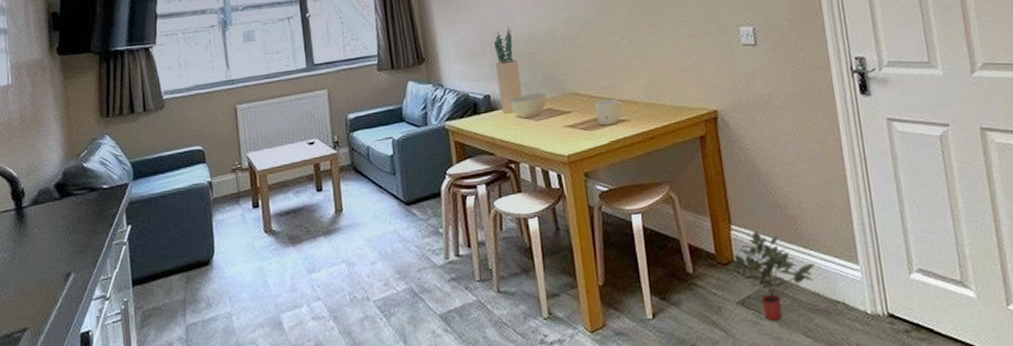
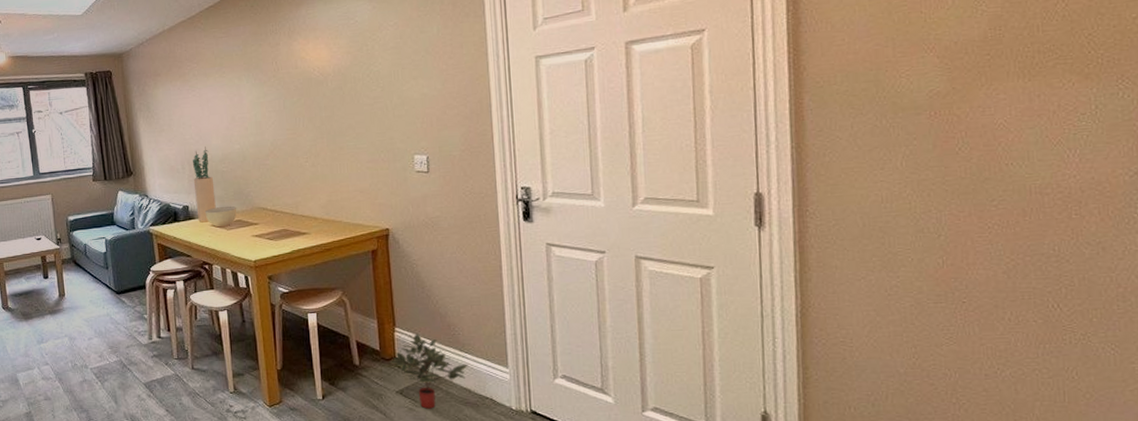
mug: present [595,99,626,126] -> none [279,214,306,237]

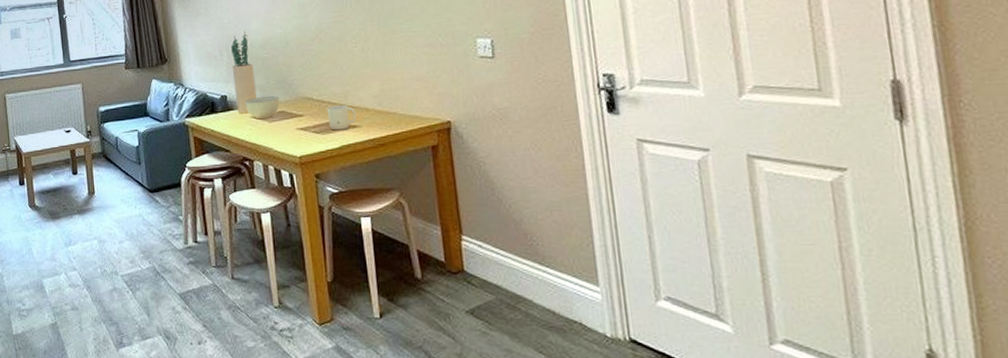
mug: none [279,214,306,237] -> present [326,104,357,131]
potted plant: present [389,333,468,409] -> none [456,243,550,333]

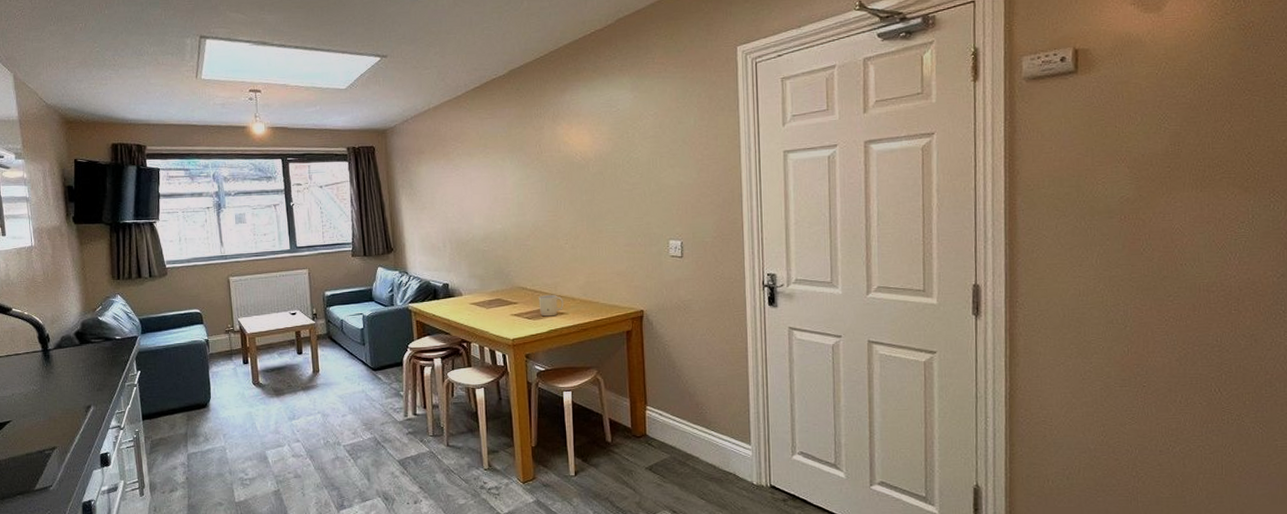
vase: present [231,31,257,114] -> none [454,226,476,301]
bowl: present [244,95,280,120] -> none [465,284,497,306]

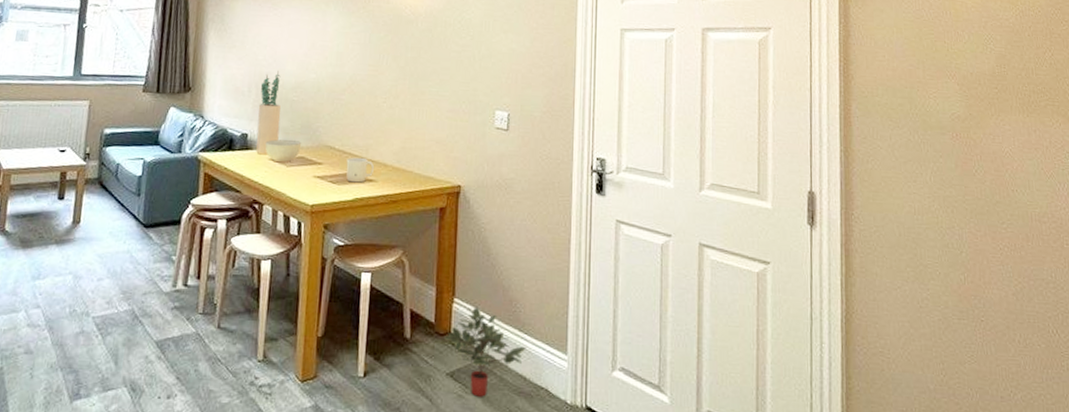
vase: none [454,226,476,301] -> present [256,71,281,155]
bowl: none [465,284,497,306] -> present [265,139,302,163]
potted plant: none [640,412,714,484] -> present [443,307,526,397]

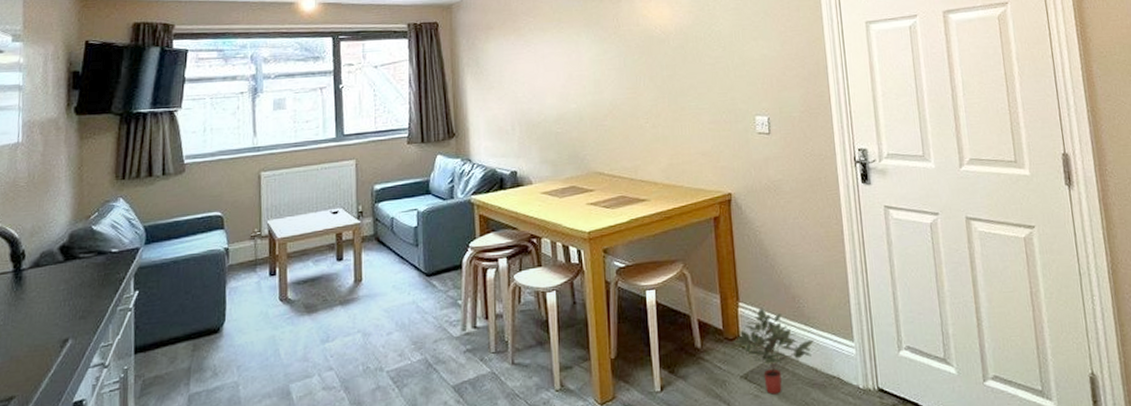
vase: present [256,71,281,155] -> none [524,106,548,190]
bowl: present [265,139,302,163] -> none [535,170,571,195]
mug: present [345,157,375,183] -> none [617,179,646,205]

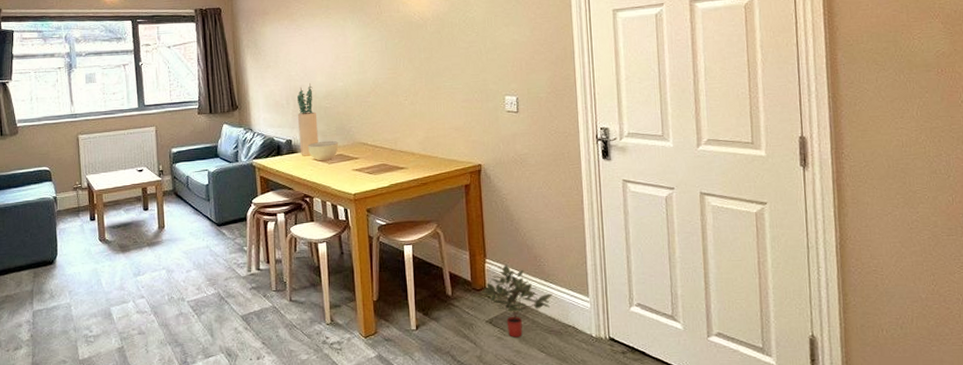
vase: none [524,106,548,190] -> present [297,83,318,156]
bowl: none [535,170,571,195] -> present [307,140,339,162]

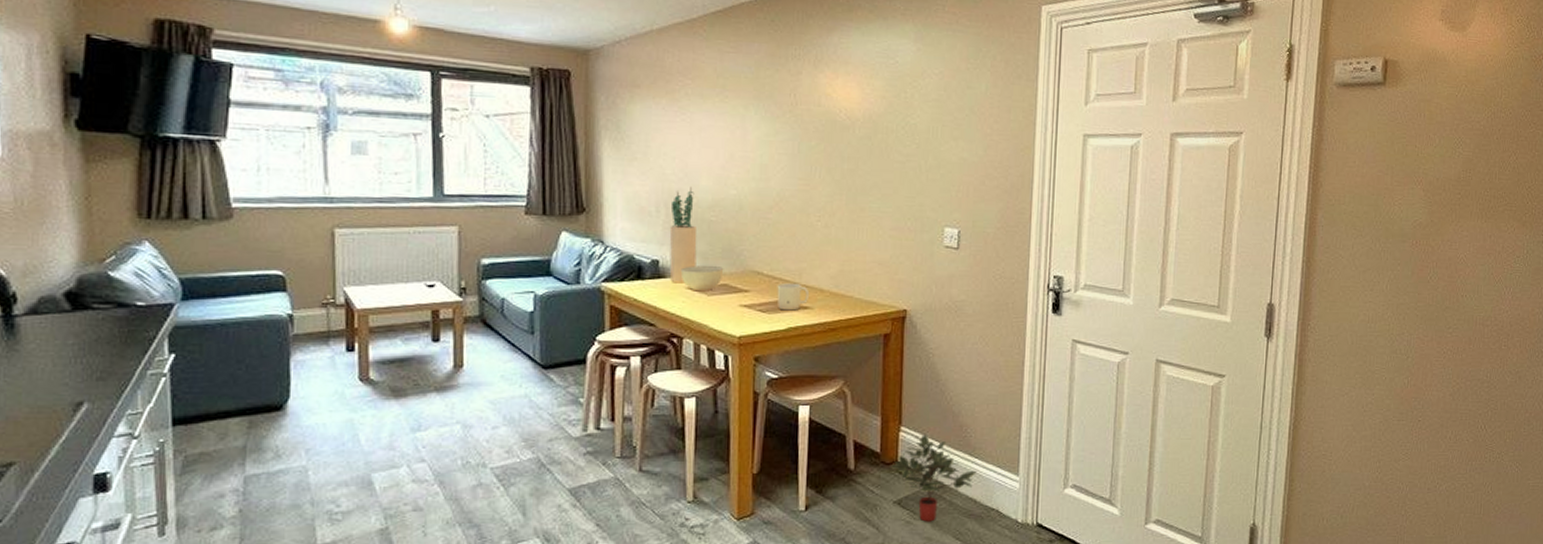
mug: none [379,149,404,172] -> present [776,282,810,311]

